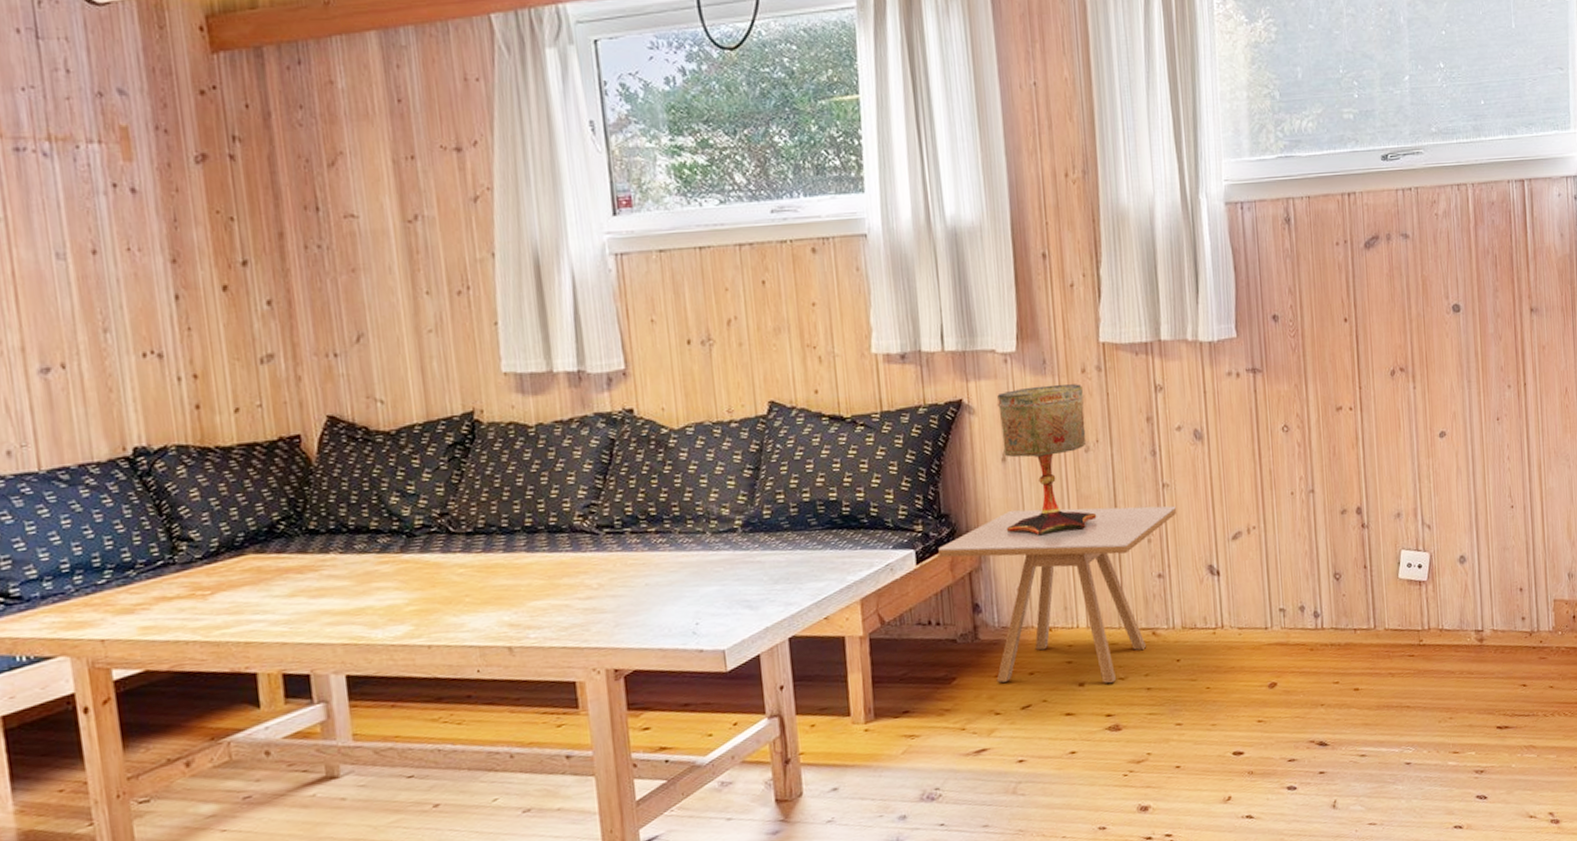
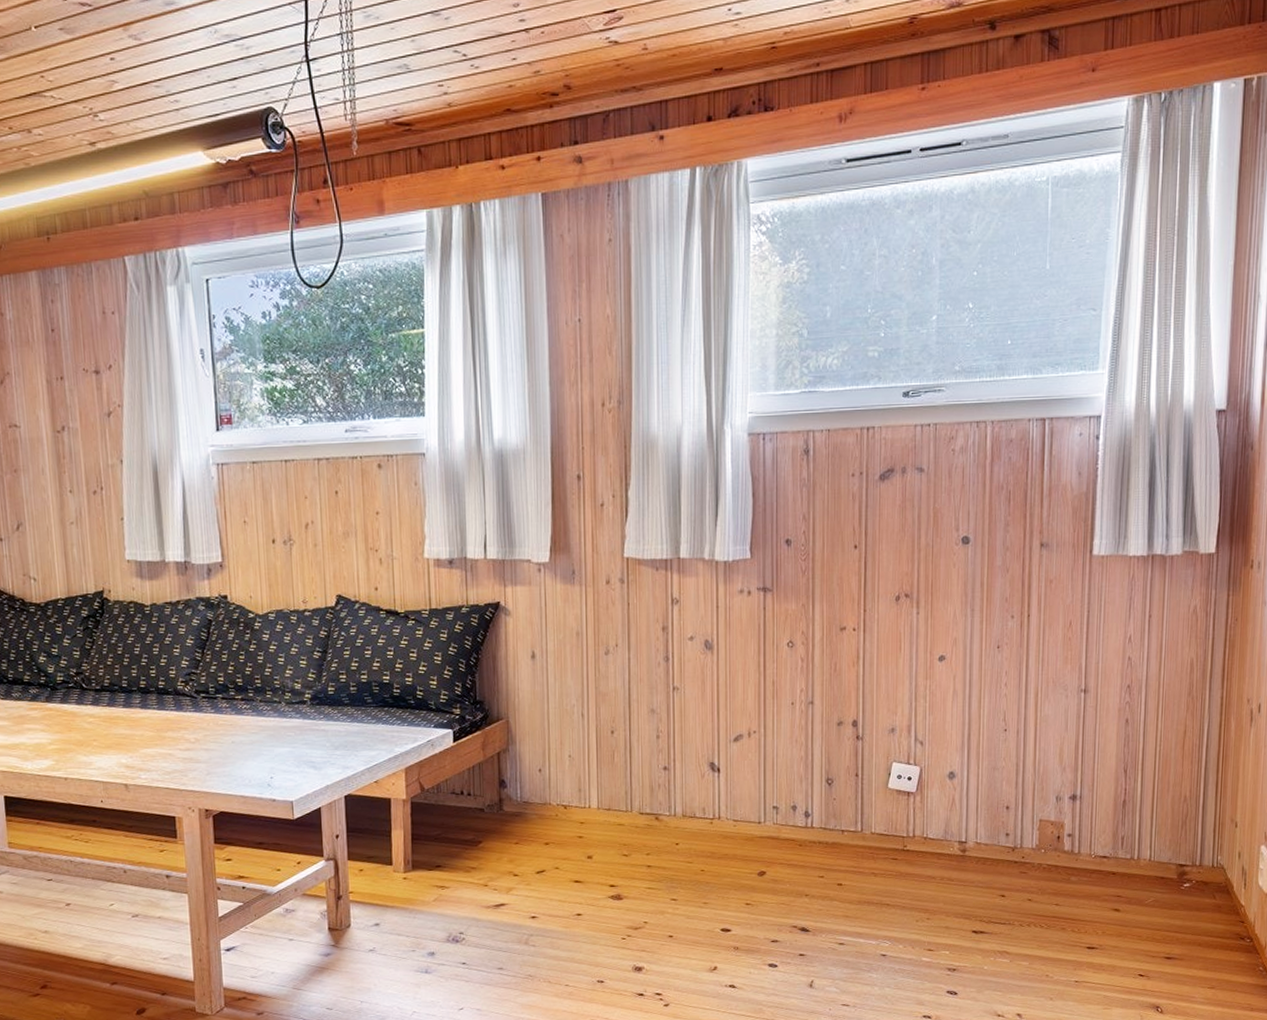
side table: present [938,505,1176,684] -> none [472,701,684,859]
table lamp: present [997,384,1097,536] -> none [529,593,612,726]

